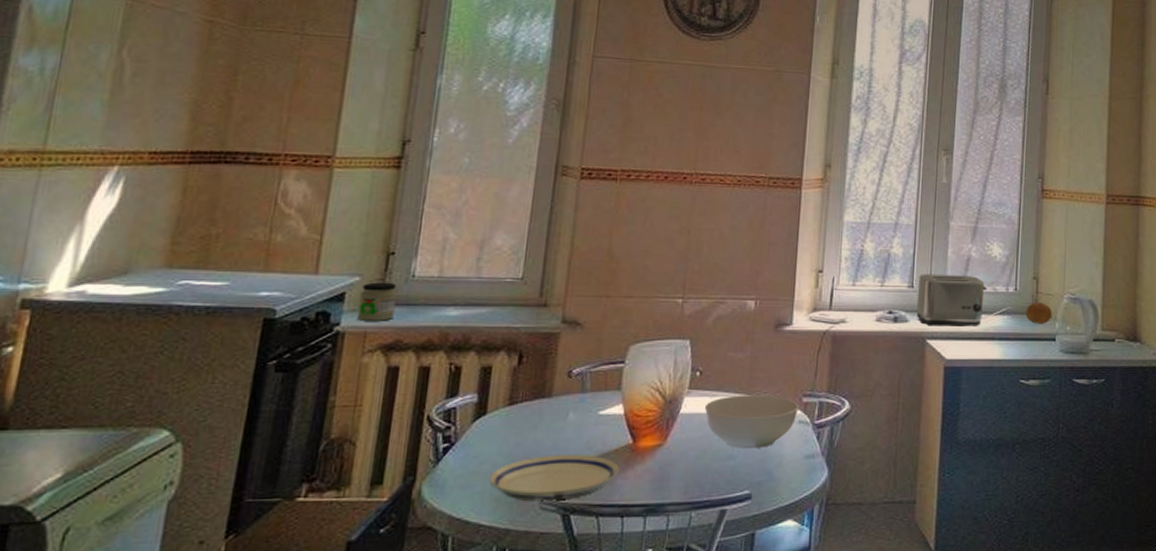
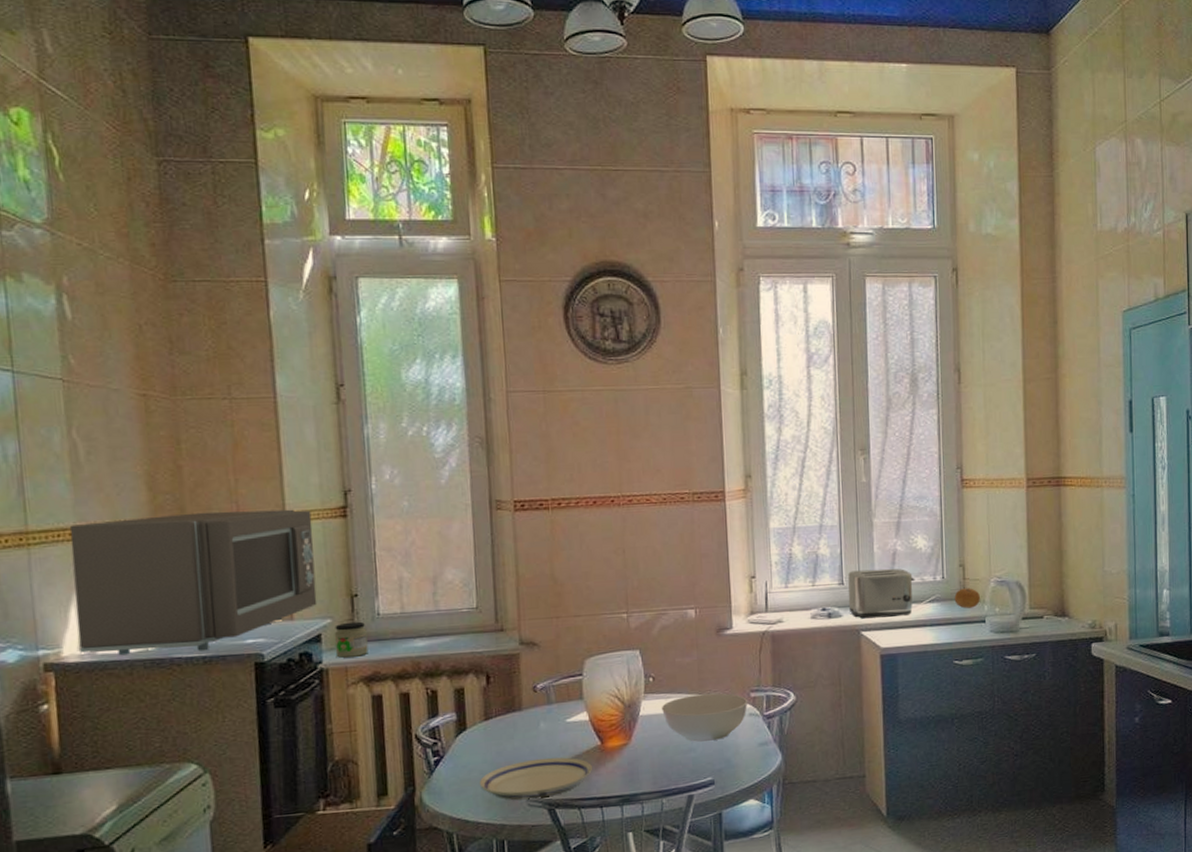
microwave: none [67,148,363,300] -> present [70,509,317,656]

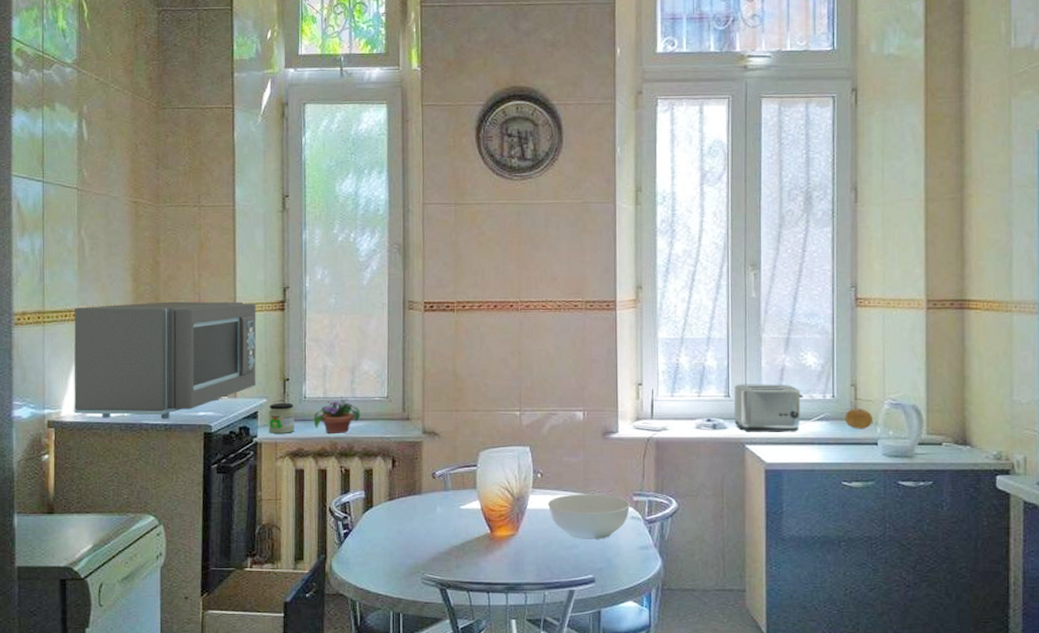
potted flower: none [390,610,447,653] -> present [313,396,361,435]
plate: present [479,757,593,801] -> none [381,540,482,578]

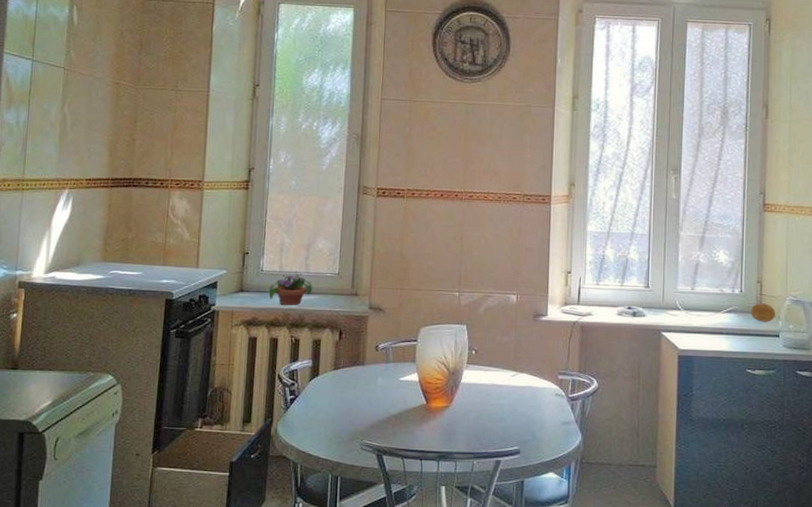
microwave: present [74,301,257,419] -> none [45,176,223,285]
jar: present [268,403,295,434] -> none [226,274,252,303]
bowl: present [548,494,631,539] -> none [481,370,556,414]
toaster: present [734,384,804,432] -> none [652,276,715,322]

